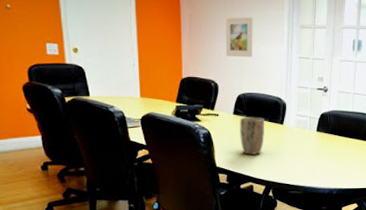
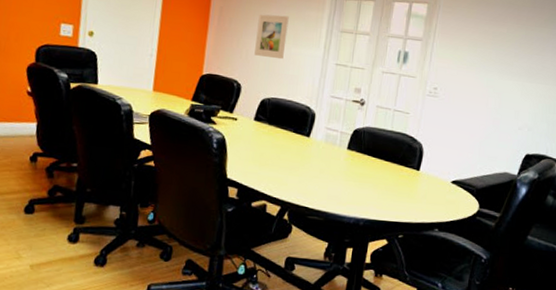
plant pot: present [240,117,264,155] -> none [258,124,288,169]

